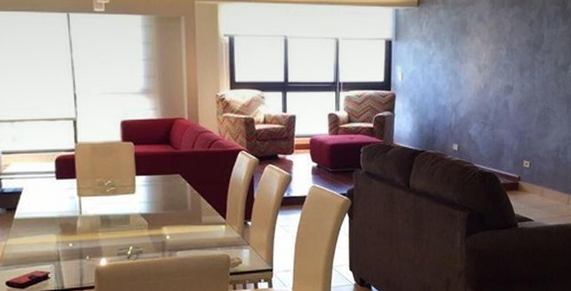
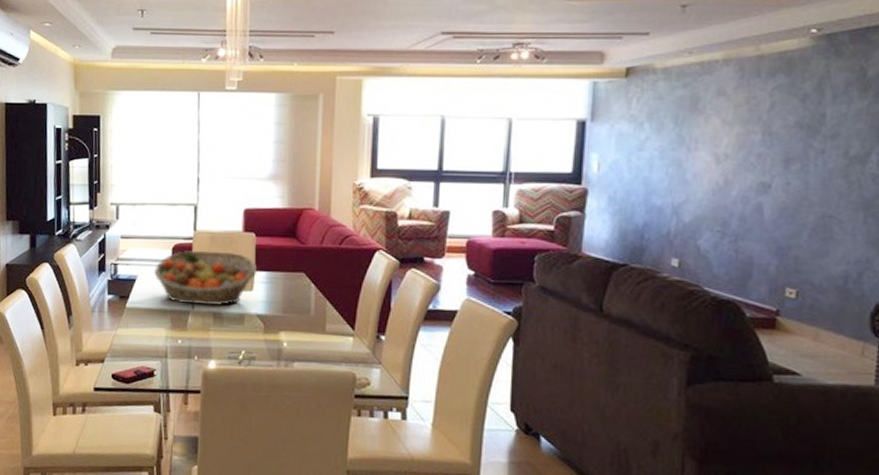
fruit basket: none [39,160,138,210] -> present [154,250,258,307]

